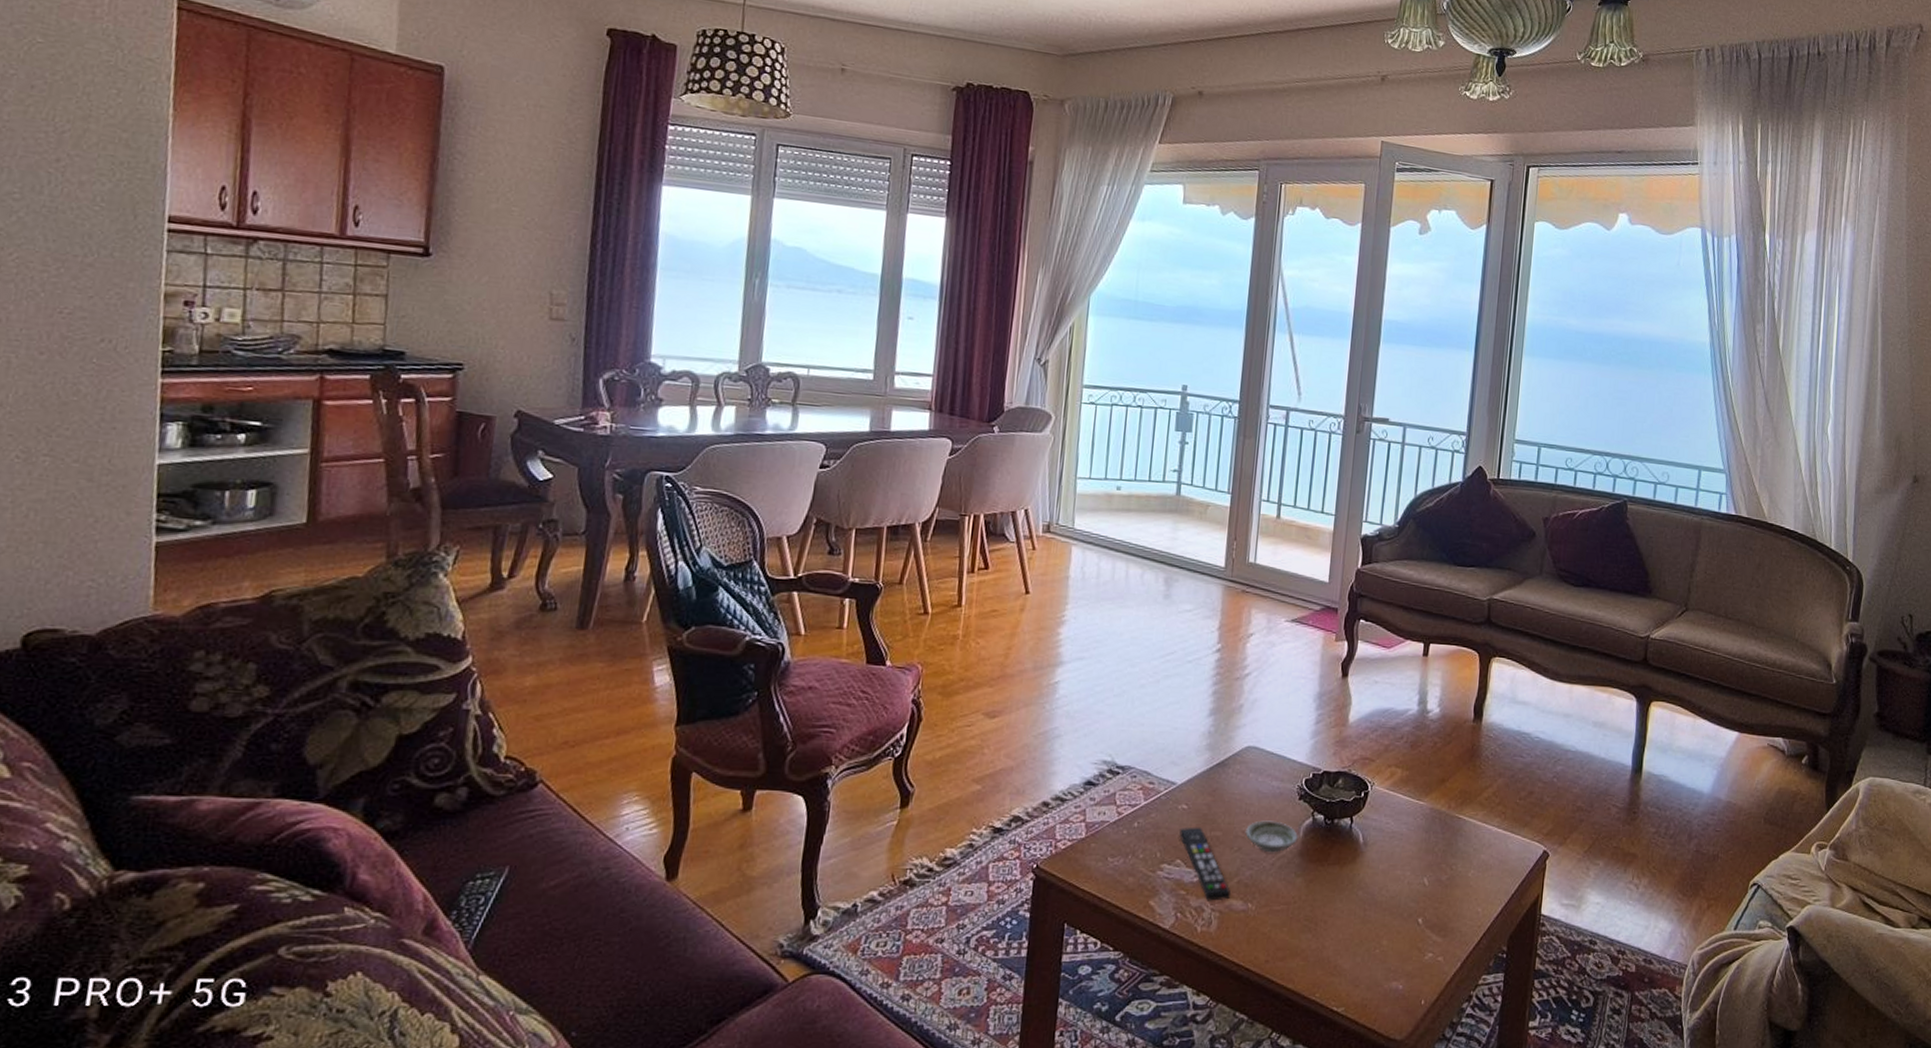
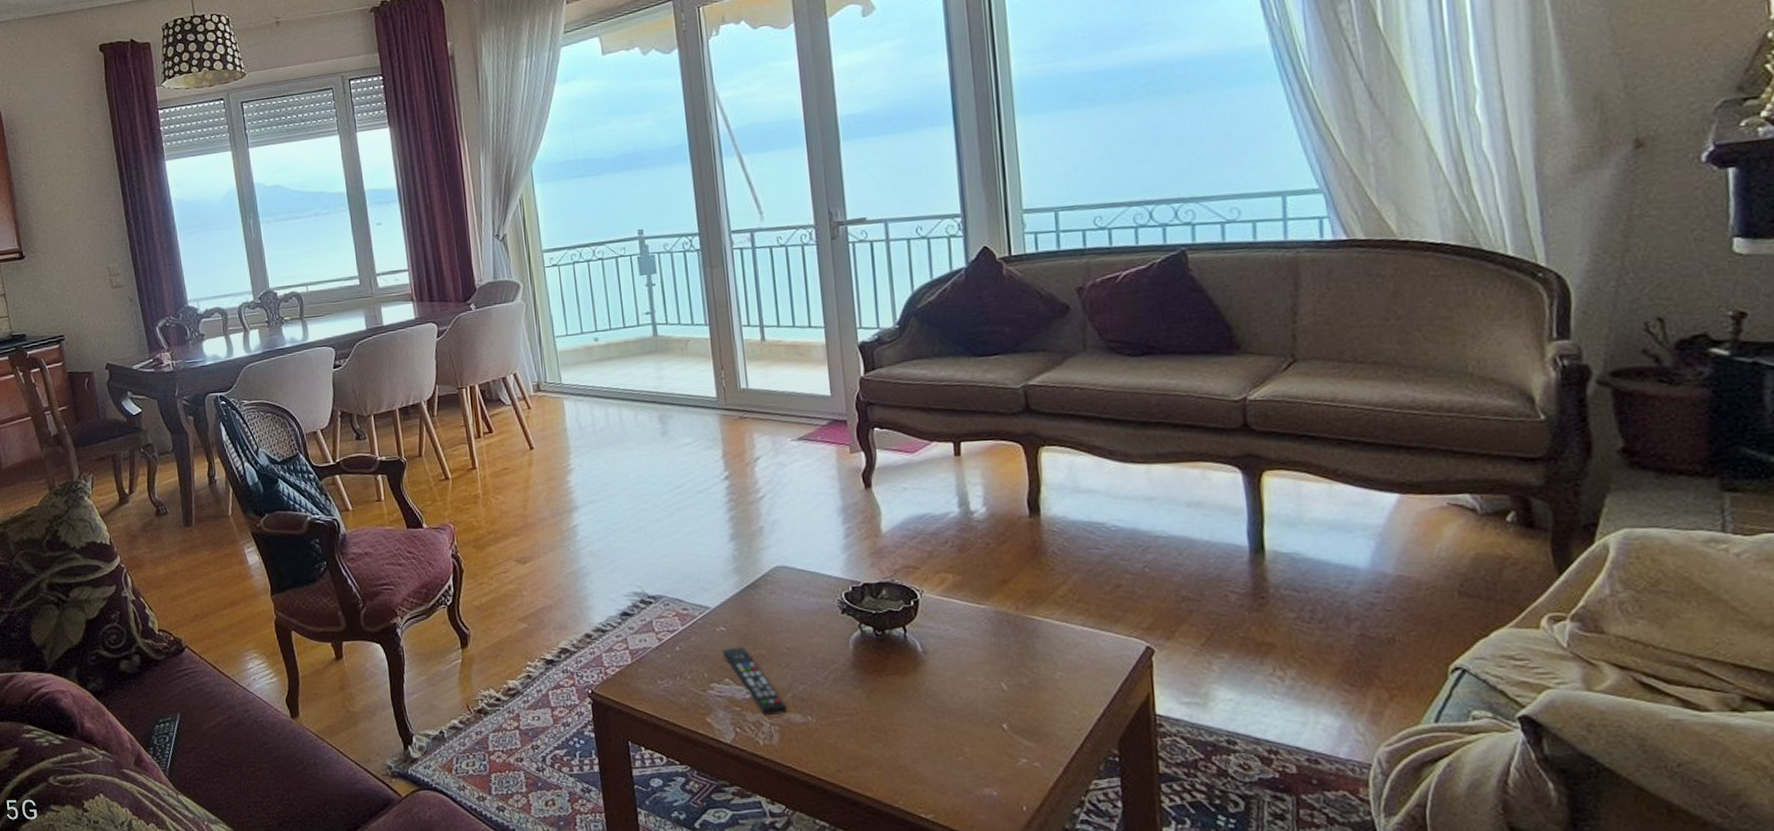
saucer: present [1245,820,1298,853] -> none [790,636,848,667]

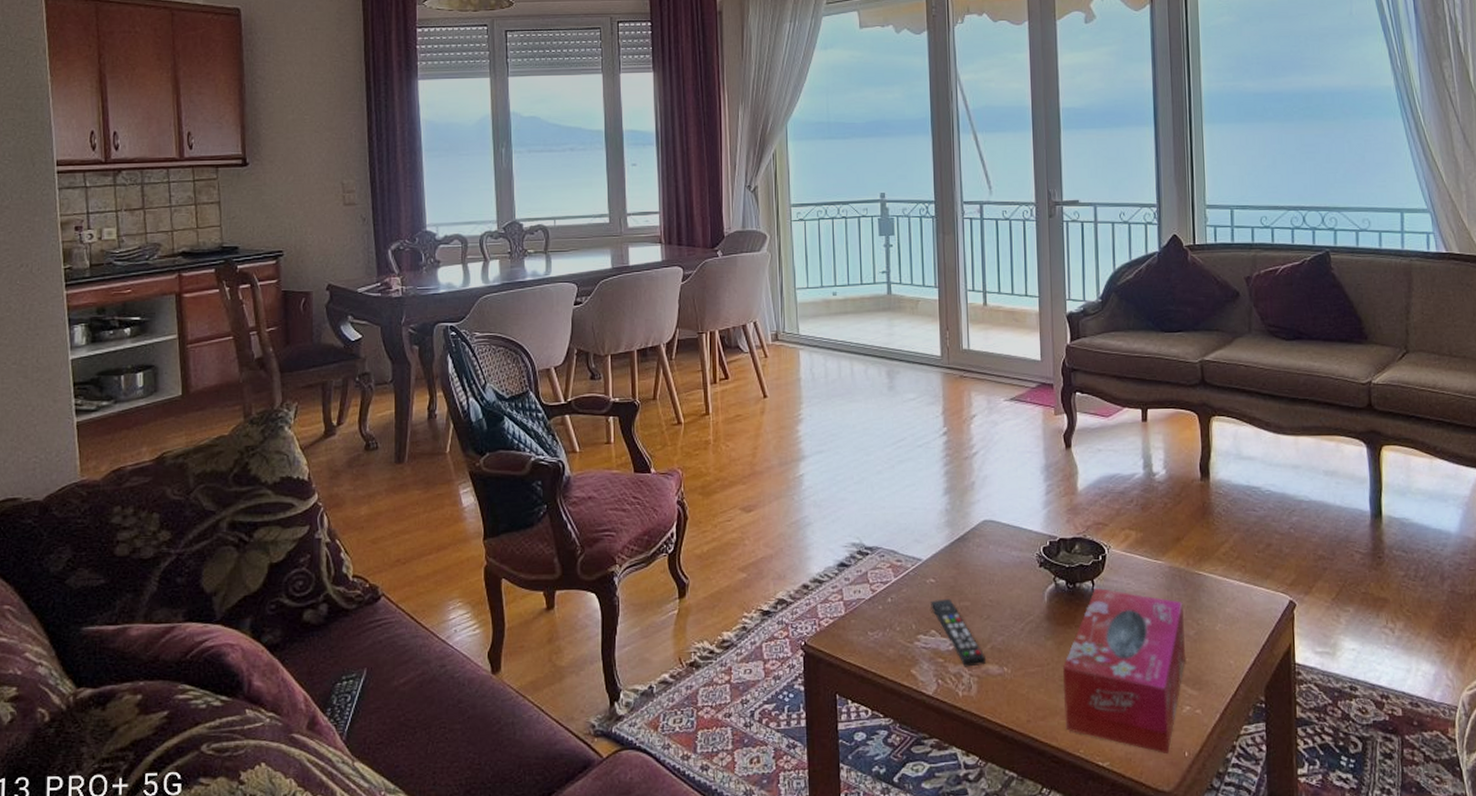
tissue box: none [875,634,1019,809] -> present [1063,587,1185,755]

